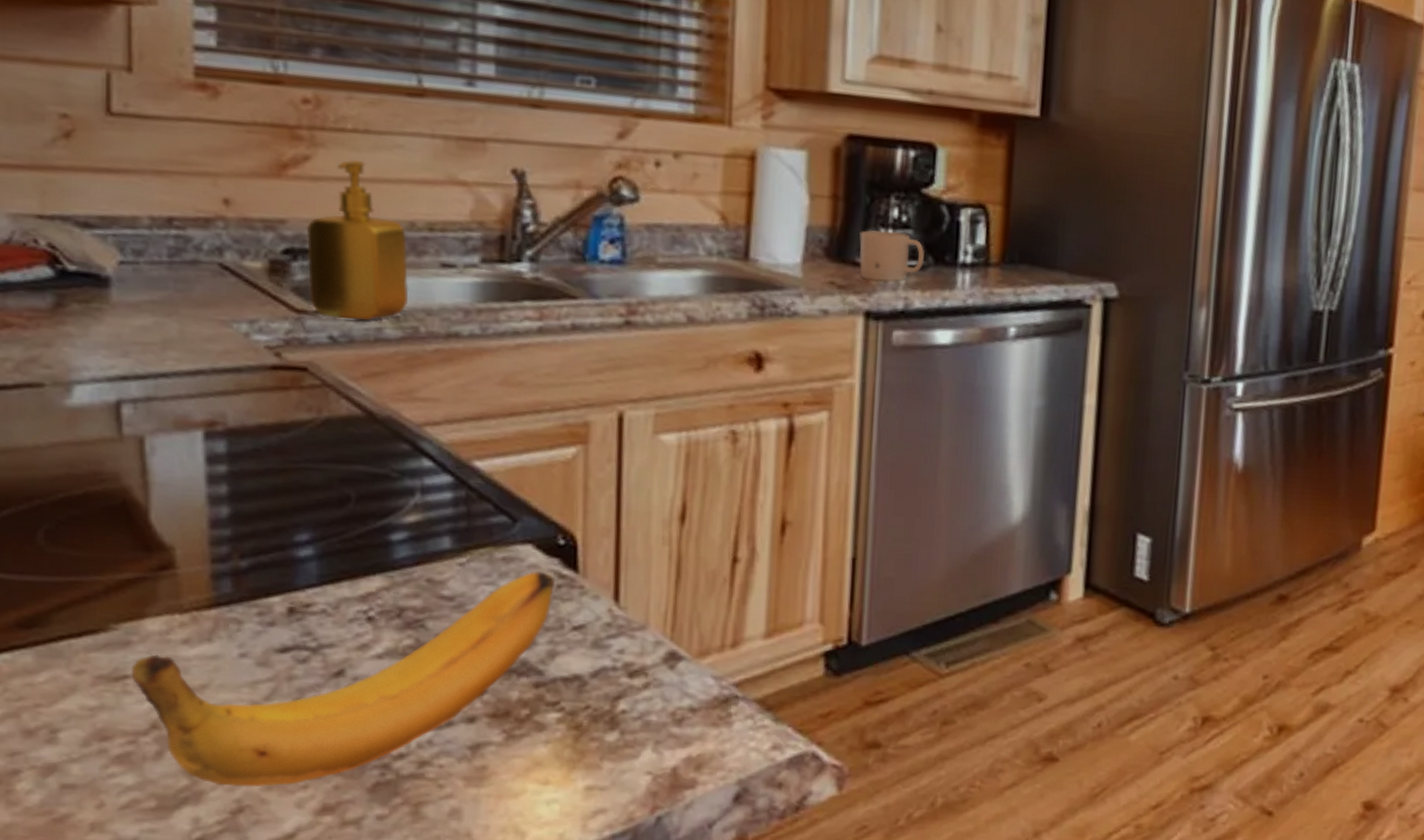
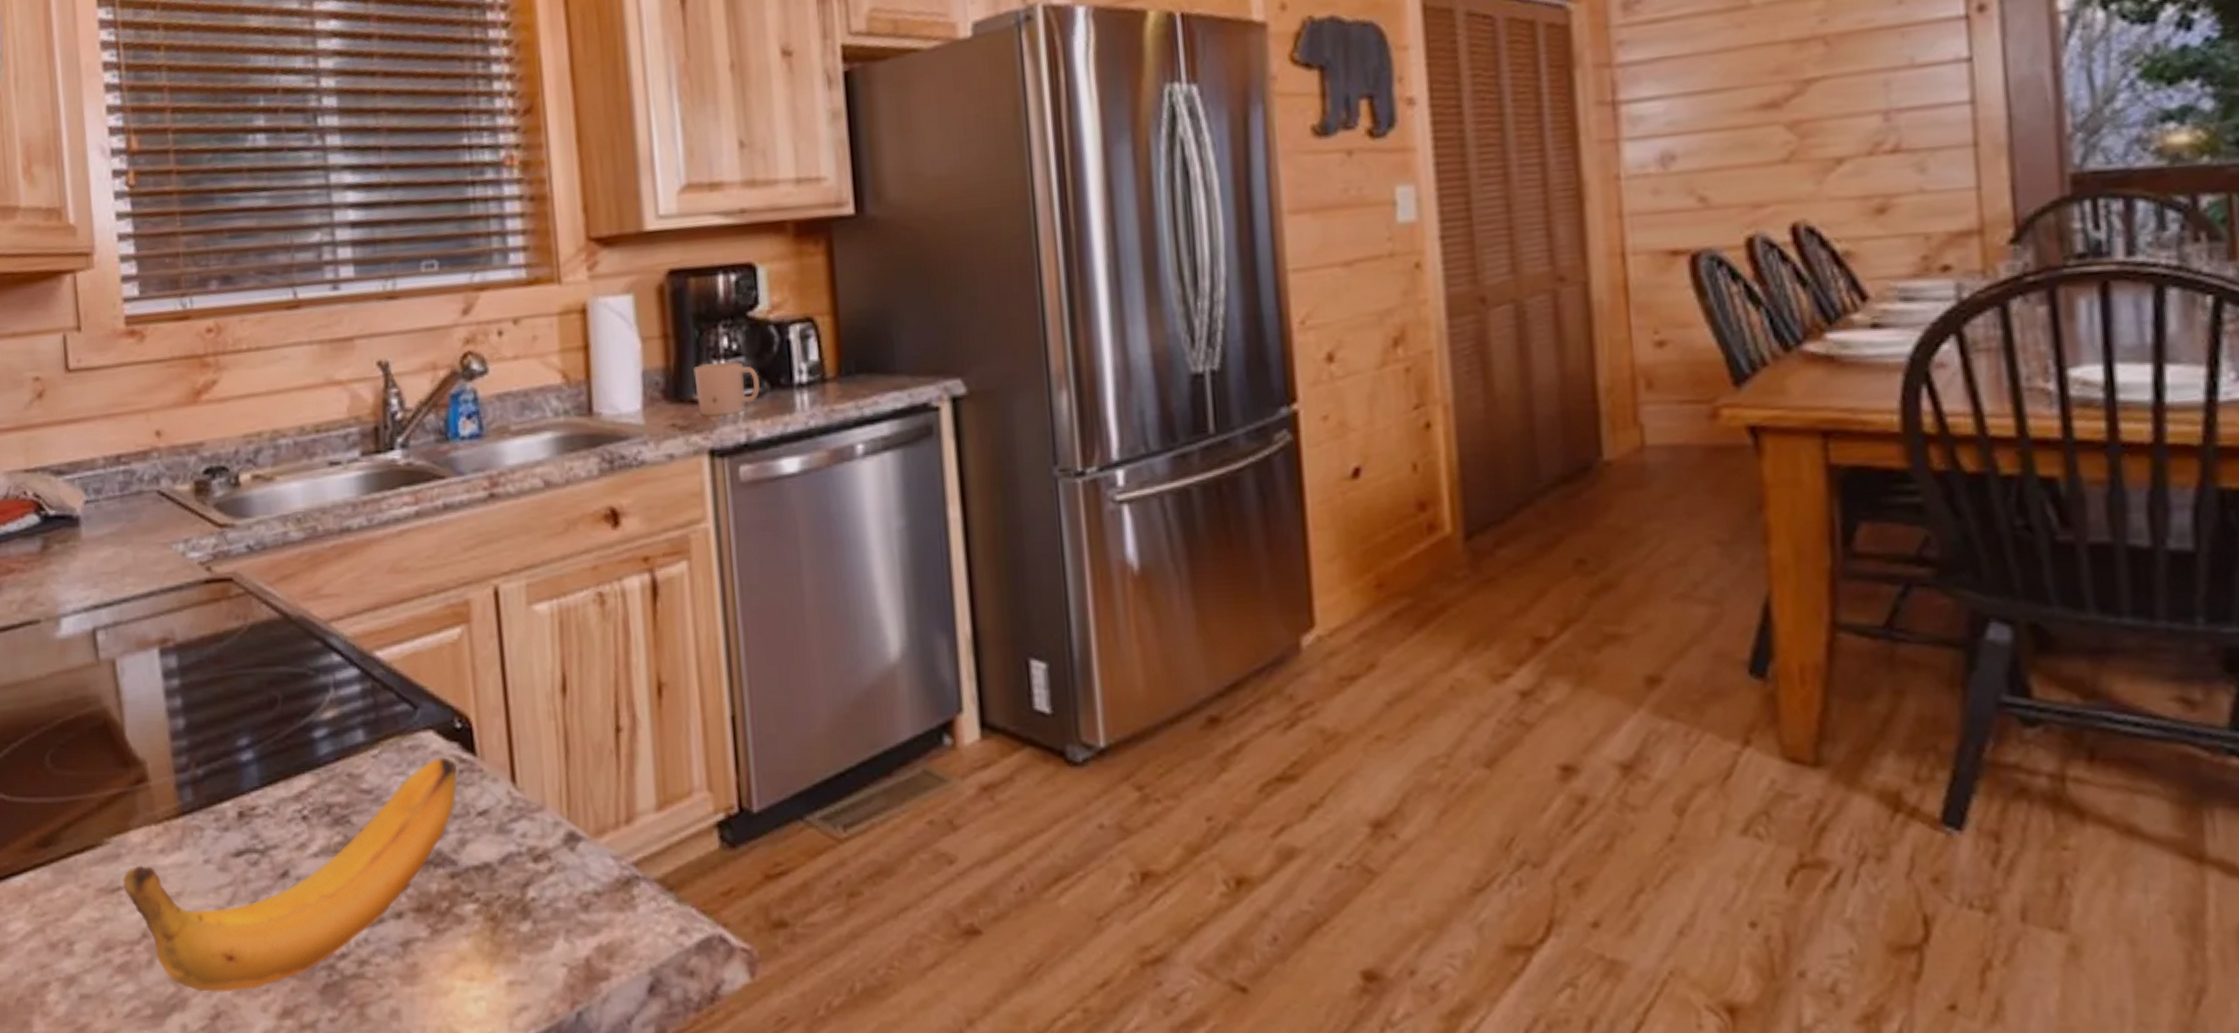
soap dispenser: present [306,160,409,320] -> none [220,376,306,528]

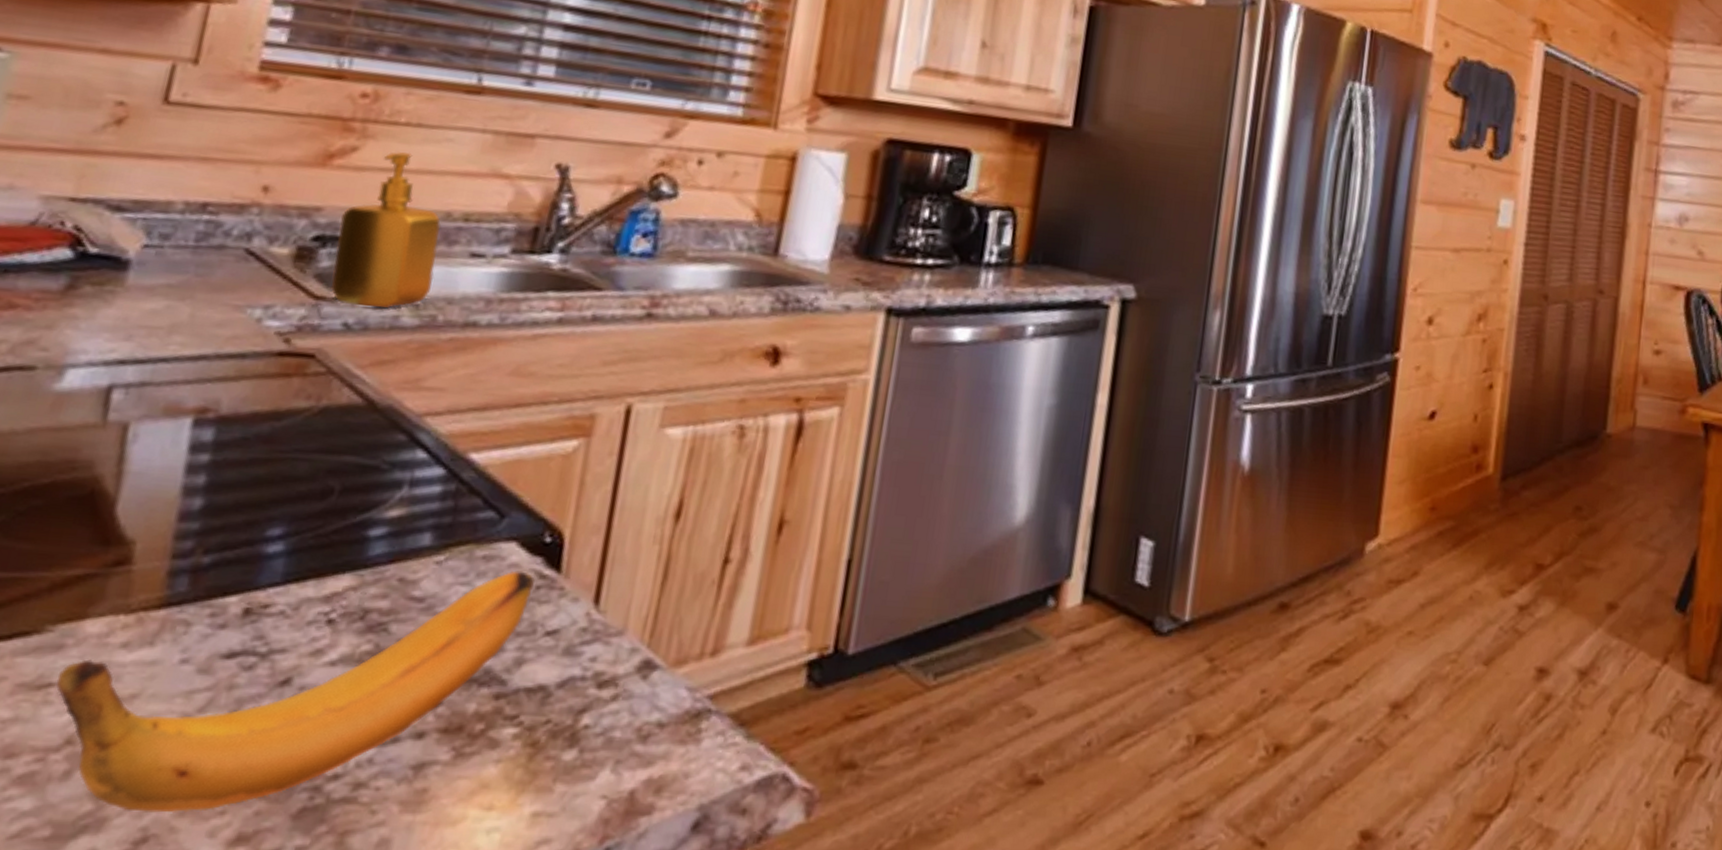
soap dispenser: none [220,376,306,528] -> present [330,152,441,308]
mug: present [693,360,760,418] -> none [885,228,951,281]

